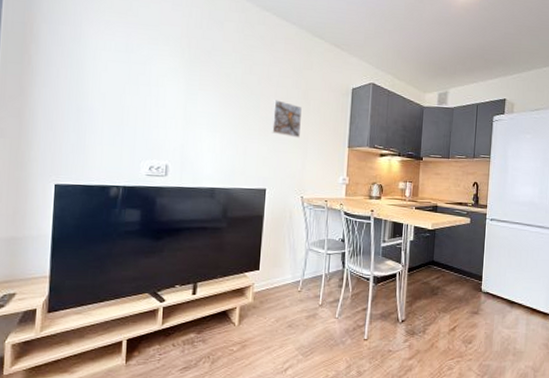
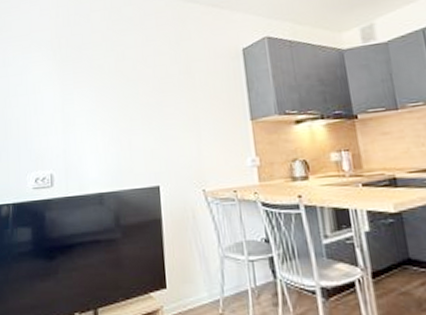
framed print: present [271,100,302,138] -> none [152,81,189,120]

